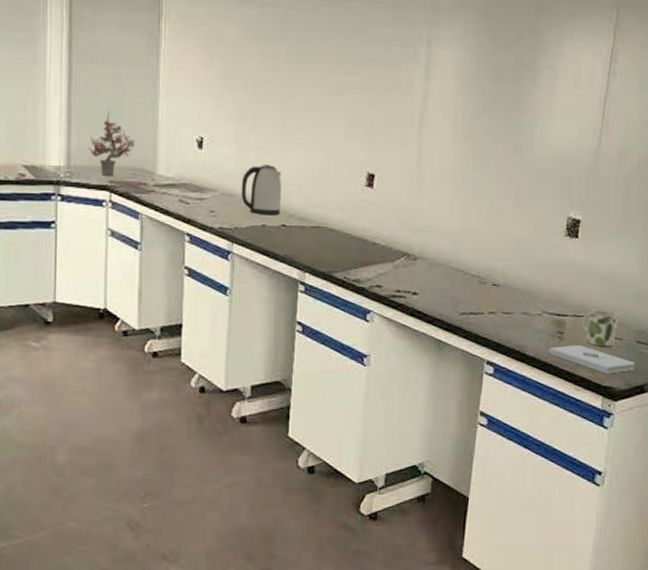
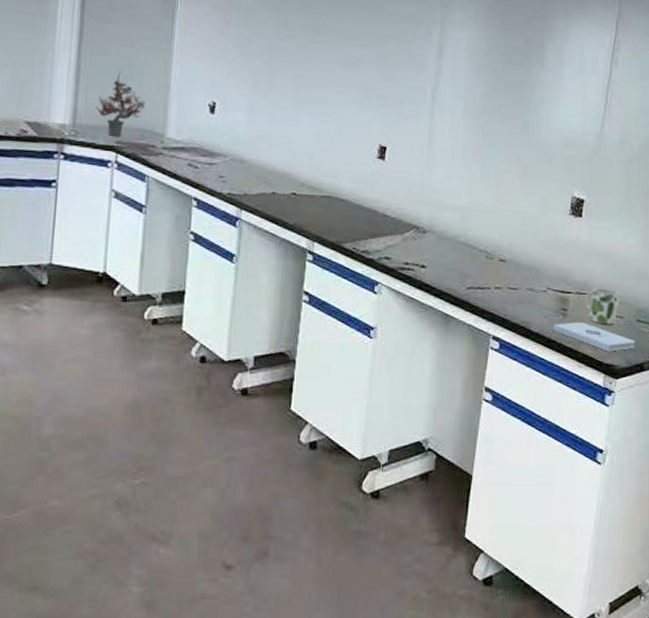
kettle: present [241,165,282,214] -> none [252,132,294,183]

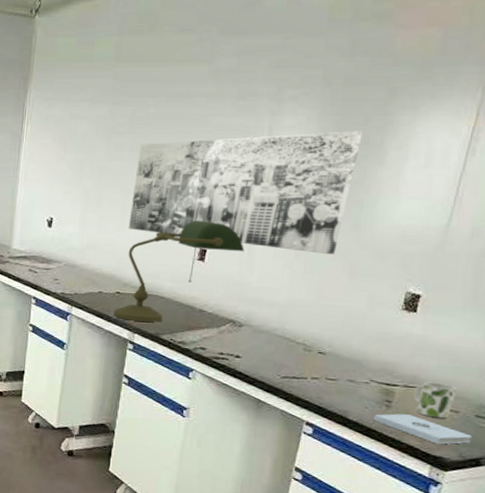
desk lamp: none [289,113,424,228] -> present [113,220,244,322]
wall art: none [302,24,525,156] -> present [128,131,363,254]

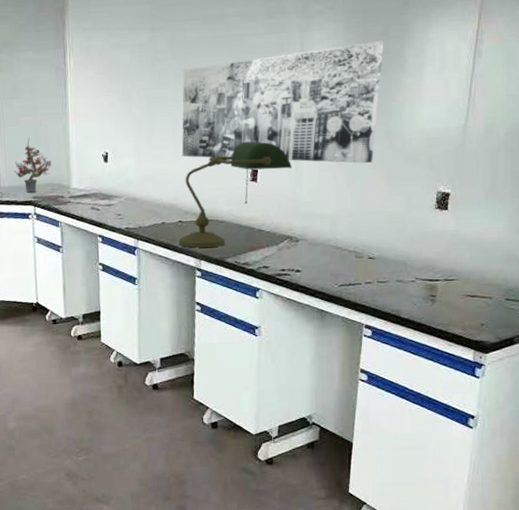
notepad: present [374,414,471,445] -> none [422,306,504,330]
mug: present [414,381,456,419] -> none [454,272,488,306]

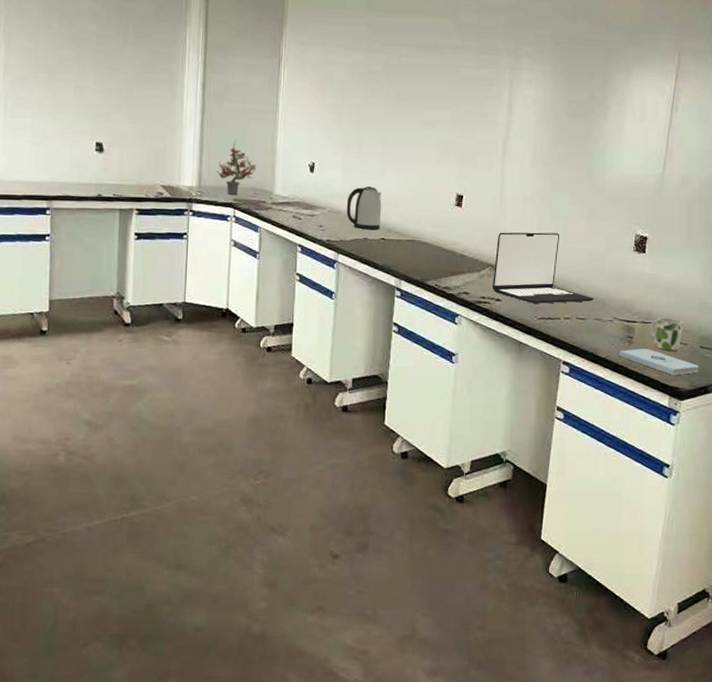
kettle: none [142,170,178,214] -> present [346,186,382,229]
desk lamp: present [178,141,292,248] -> none [379,166,496,268]
wall art: present [181,41,384,163] -> none [389,86,588,200]
laptop: none [292,198,395,271] -> present [493,232,594,304]
notepad: none [422,306,504,330] -> present [620,349,699,375]
mug: none [454,272,488,306] -> present [650,317,683,351]

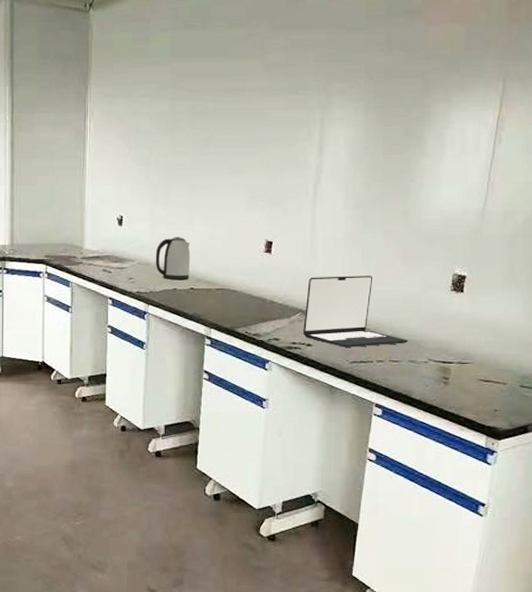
potted plant: present [216,140,256,195] -> none [27,197,66,251]
notepad: present [620,349,699,375] -> none [435,389,518,415]
mug: present [650,317,683,351] -> none [467,357,502,391]

